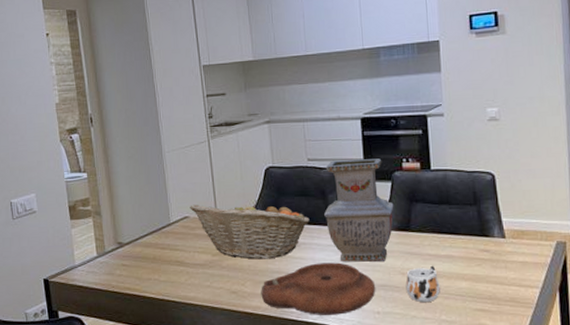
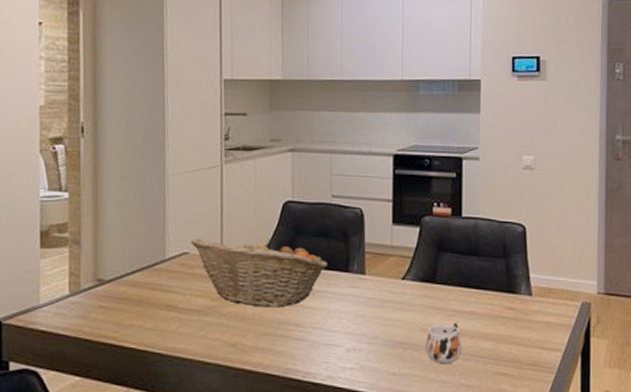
plate: present [261,262,376,315] -> none [264,314,394,375]
vase: present [324,158,394,262] -> none [344,199,421,316]

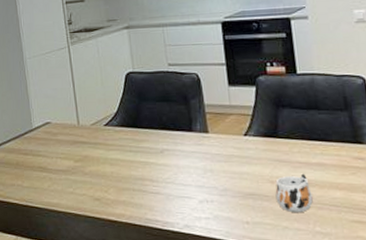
fruit basket: present [191,238,328,308] -> none [51,105,172,166]

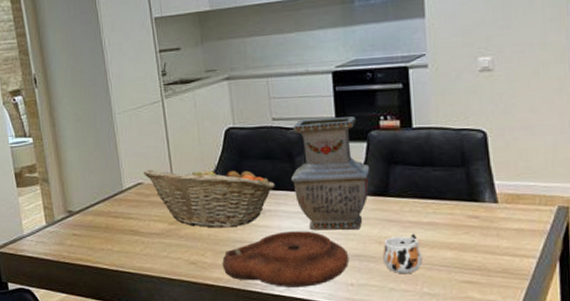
fruit basket: none [51,105,172,166] -> present [143,164,275,228]
plate: none [124,170,244,224] -> present [222,231,350,287]
vase: none [187,63,260,169] -> present [291,116,370,230]

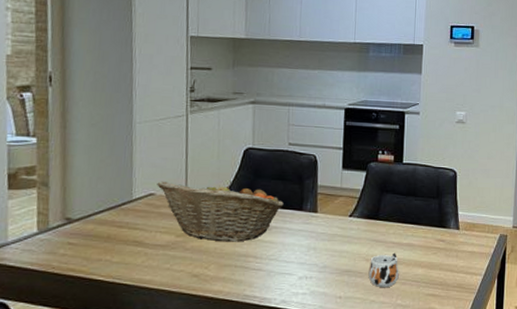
plate: present [222,231,350,287] -> none [224,247,341,300]
vase: present [291,116,370,230] -> none [299,147,366,248]

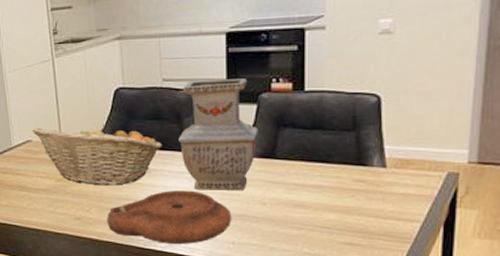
plate: none [224,247,341,300] -> present [107,190,232,244]
vase: none [299,147,366,248] -> present [179,78,258,190]
mug: present [368,252,399,288] -> none [266,195,304,235]

